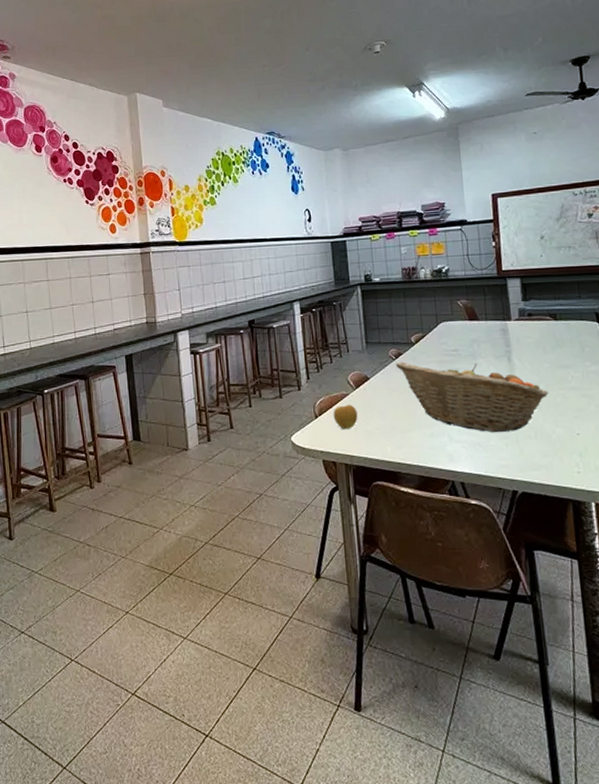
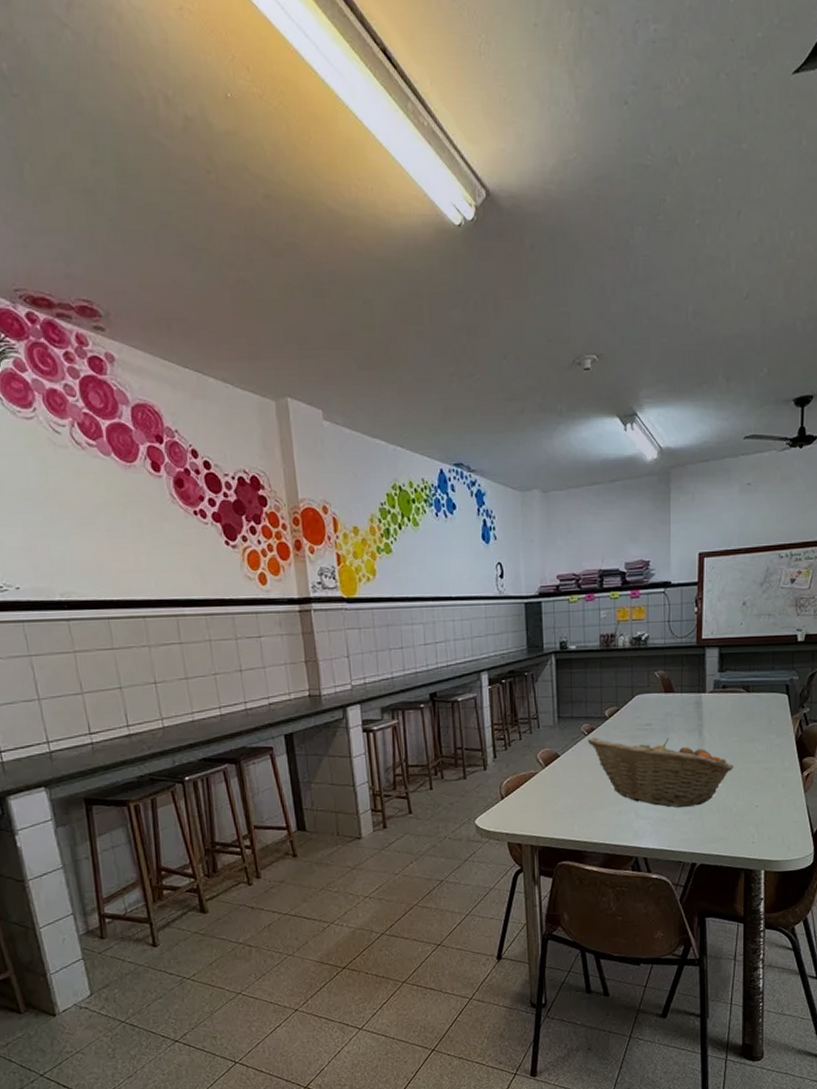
apple: present [333,404,358,429] -> none [520,783,546,809]

